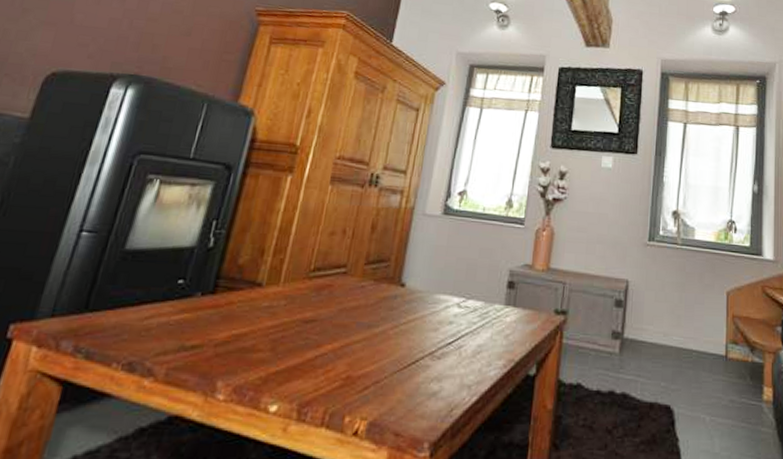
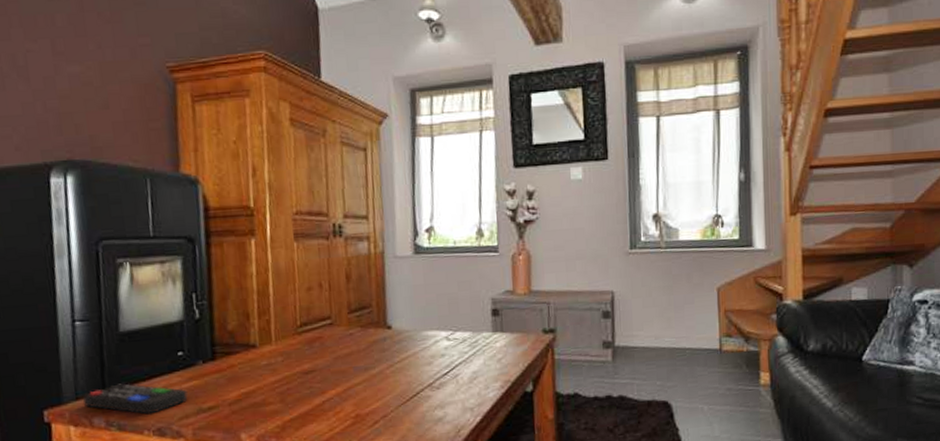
remote control: none [58,305,175,345] -> present [83,383,188,415]

